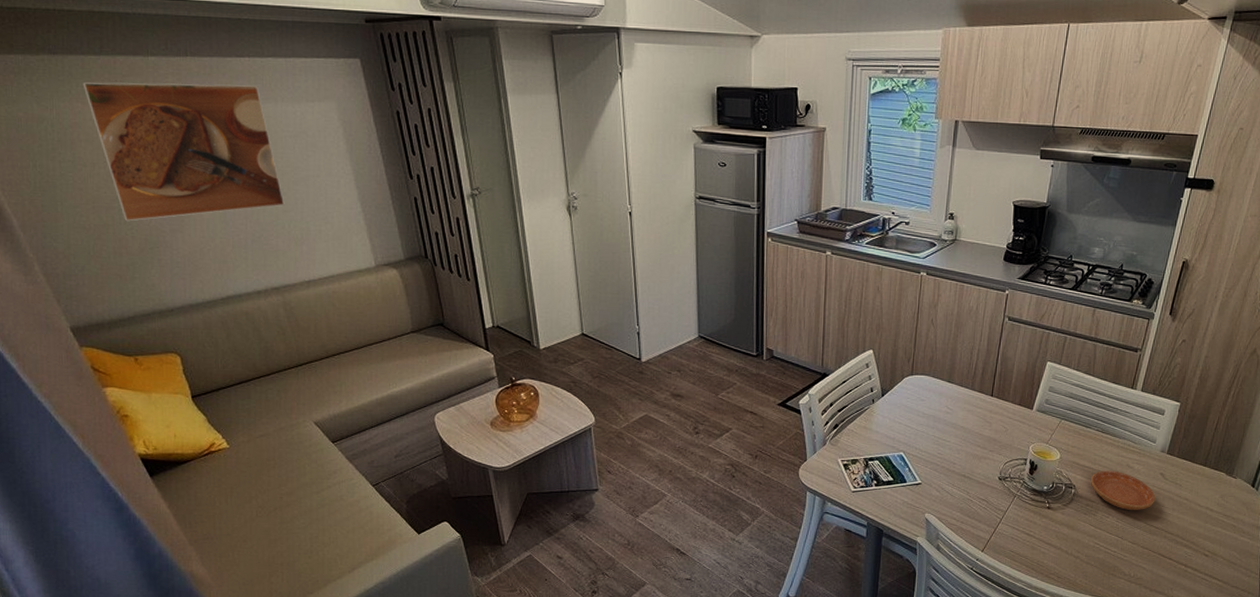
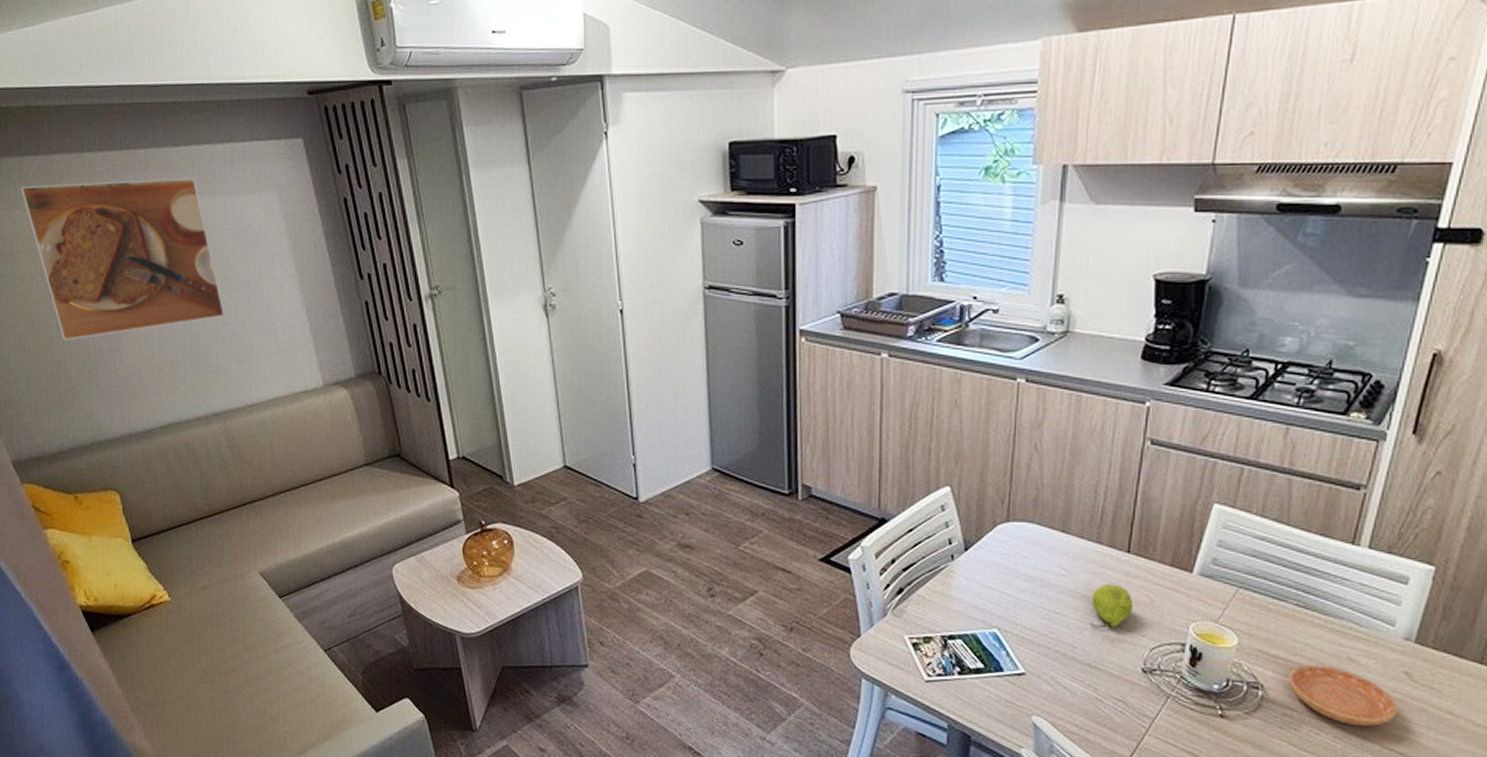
fruit: none [965,418,994,450] -> present [1090,584,1134,629]

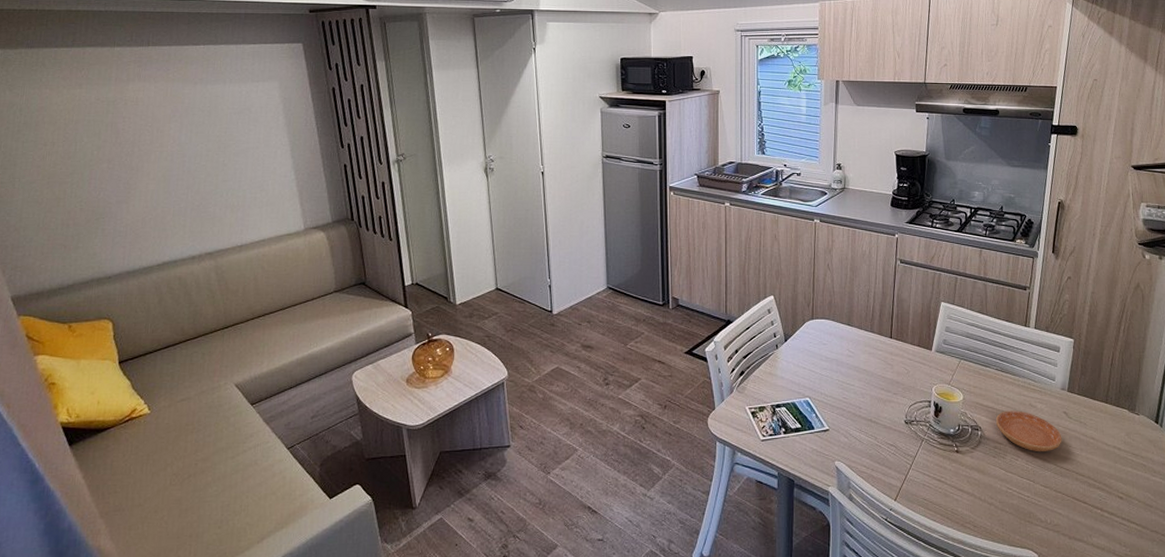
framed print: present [20,177,225,341] -> none [53,68,225,195]
fruit: present [1090,584,1134,629] -> none [869,361,897,393]

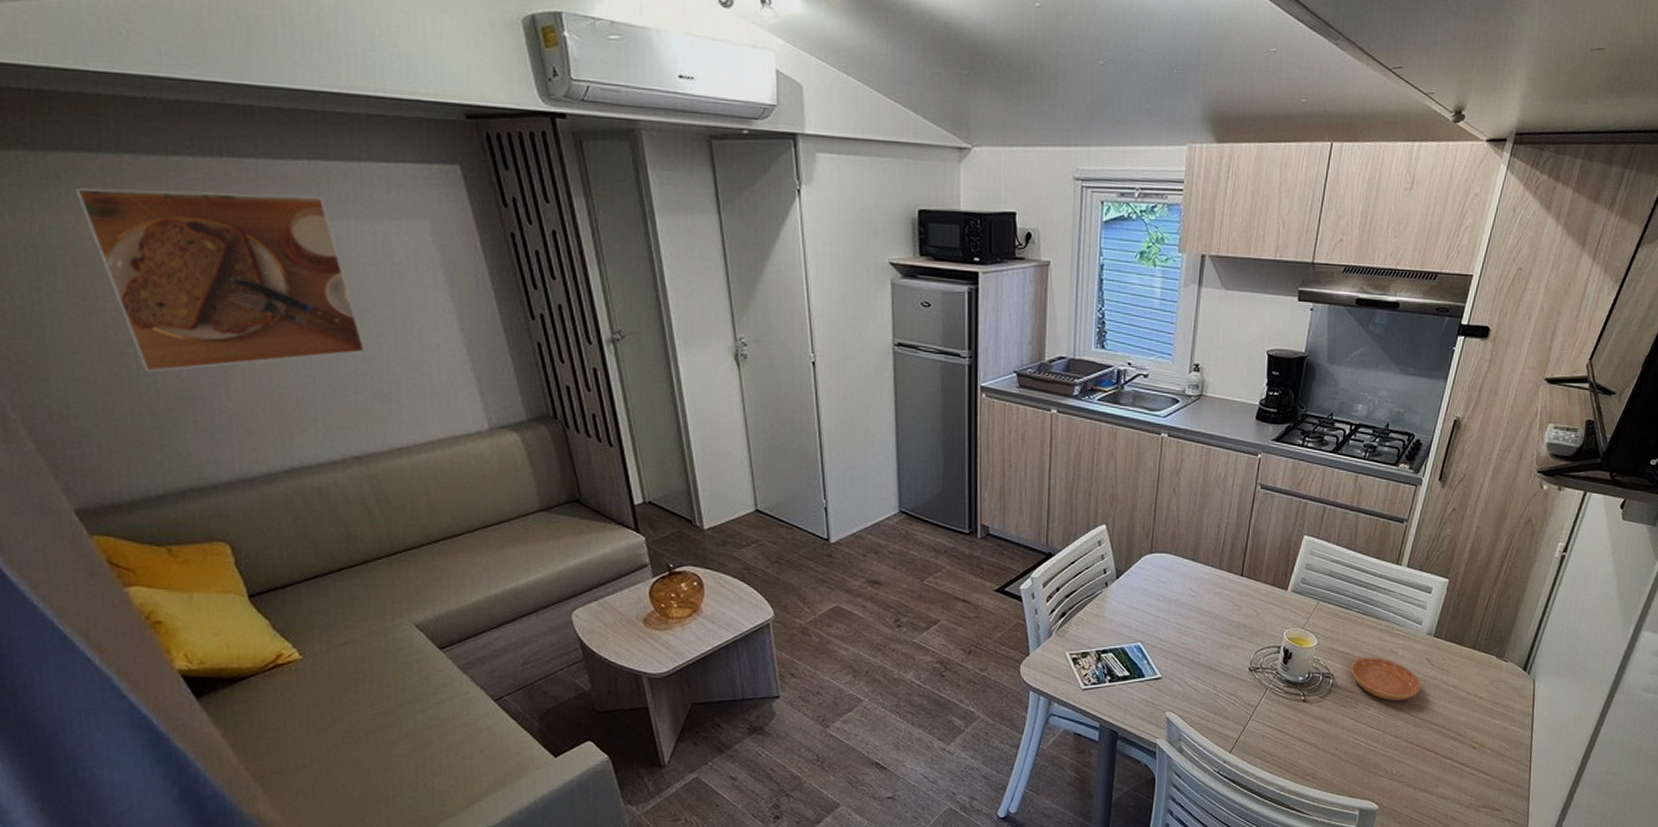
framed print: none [53,68,225,195] -> present [75,188,366,373]

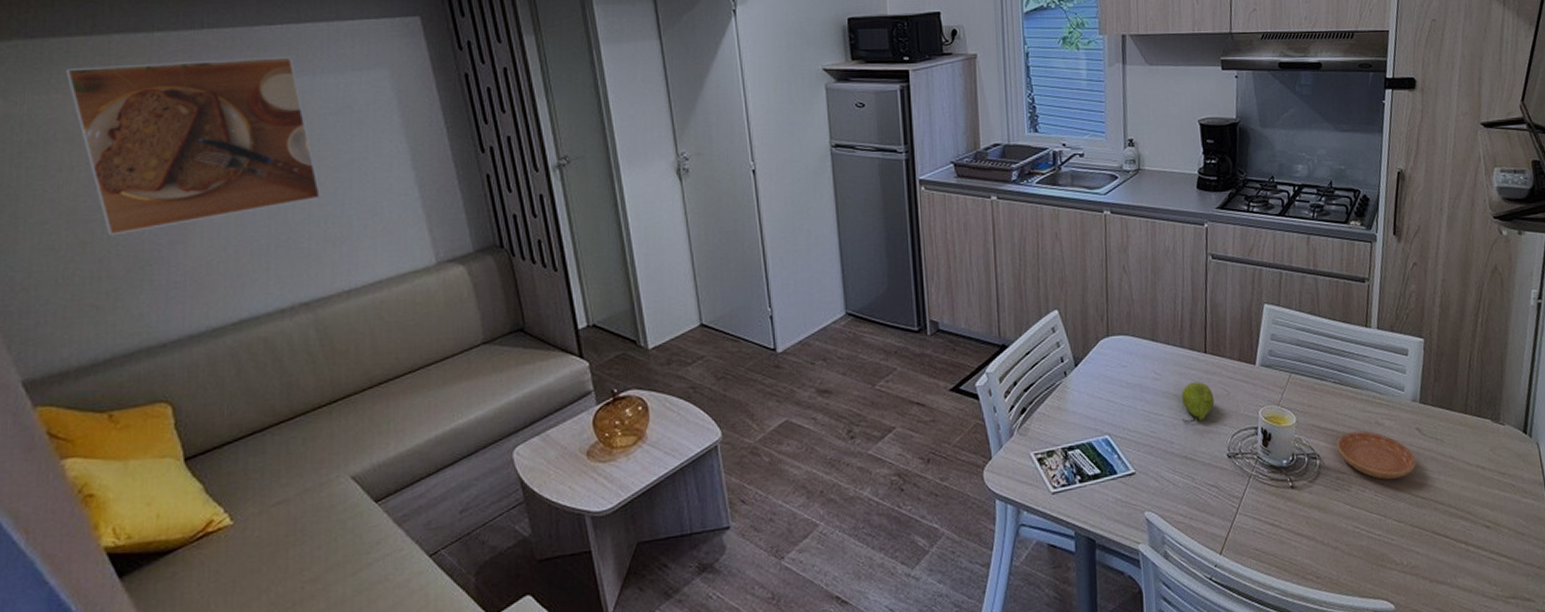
fruit: none [1211,602,1244,638] -> present [1181,382,1215,423]

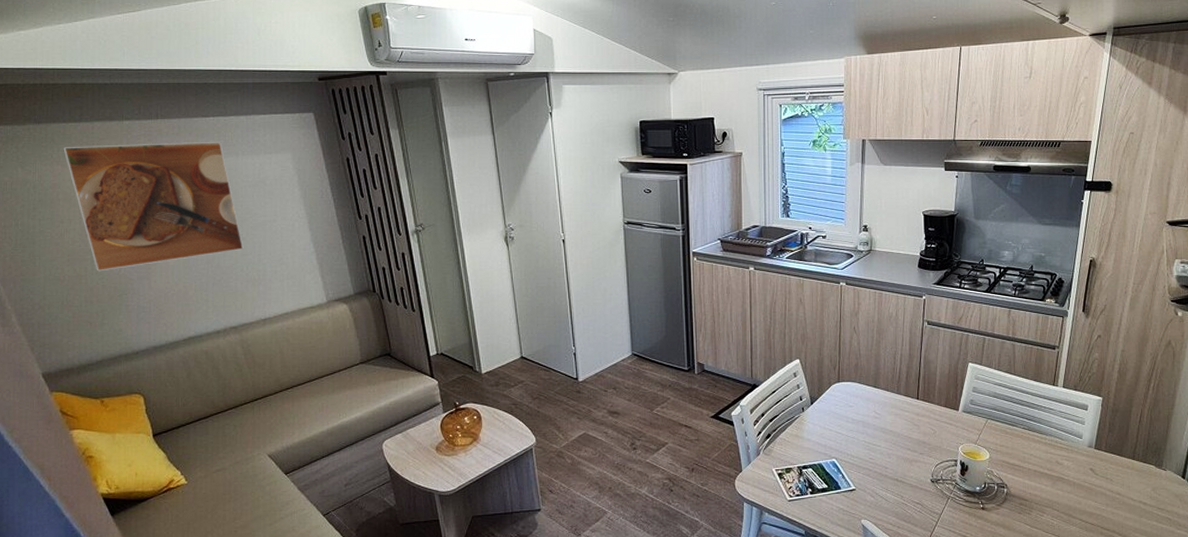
fruit: present [1181,382,1215,423] -> none [896,422,923,454]
saucer: present [1337,430,1416,480] -> none [1022,468,1088,508]

